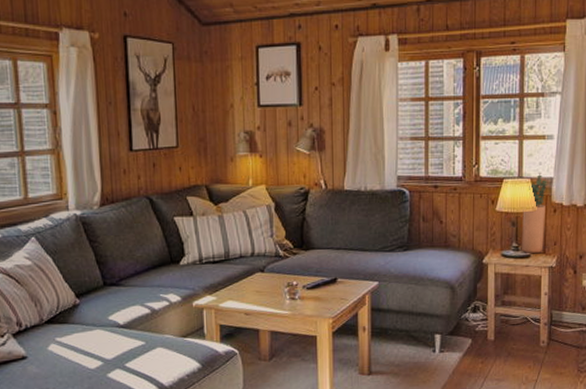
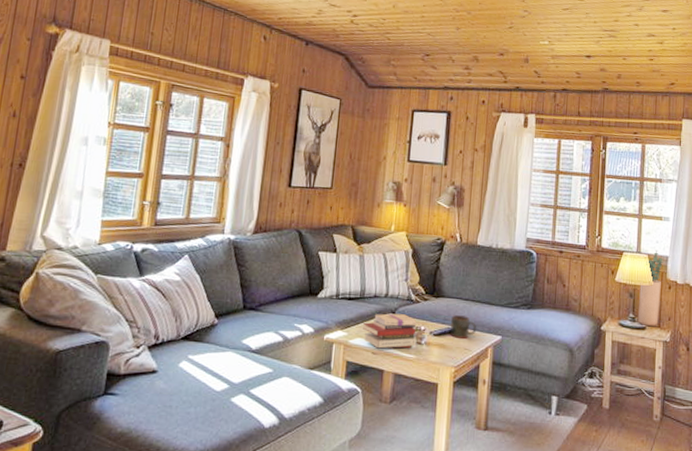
books: none [232,271,290,309] -> present [363,313,417,349]
mug: none [323,265,352,290] -> present [450,315,477,340]

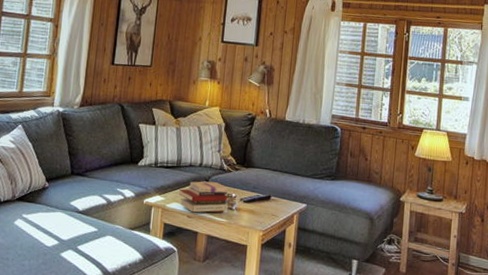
mug: present [450,315,477,340] -> none [259,184,284,206]
vase: present [637,251,663,327] -> none [435,128,462,199]

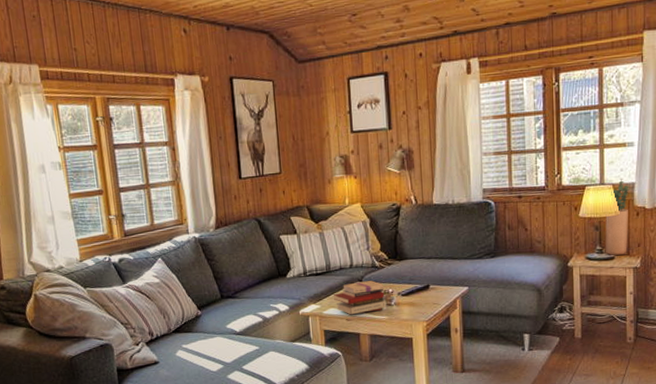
vase: none [435,128,462,199] -> present [605,179,629,256]

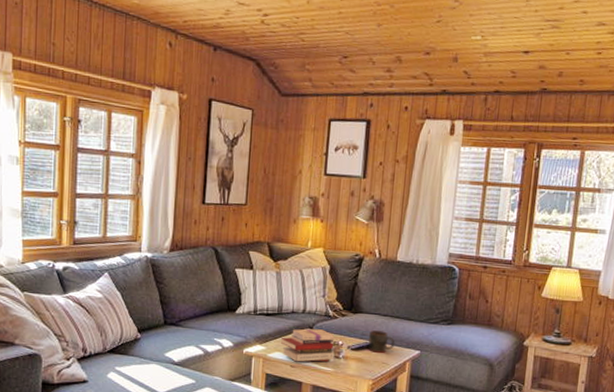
mug: none [416,273,443,296] -> present [368,330,396,354]
vase: present [605,179,629,256] -> none [562,265,595,343]

